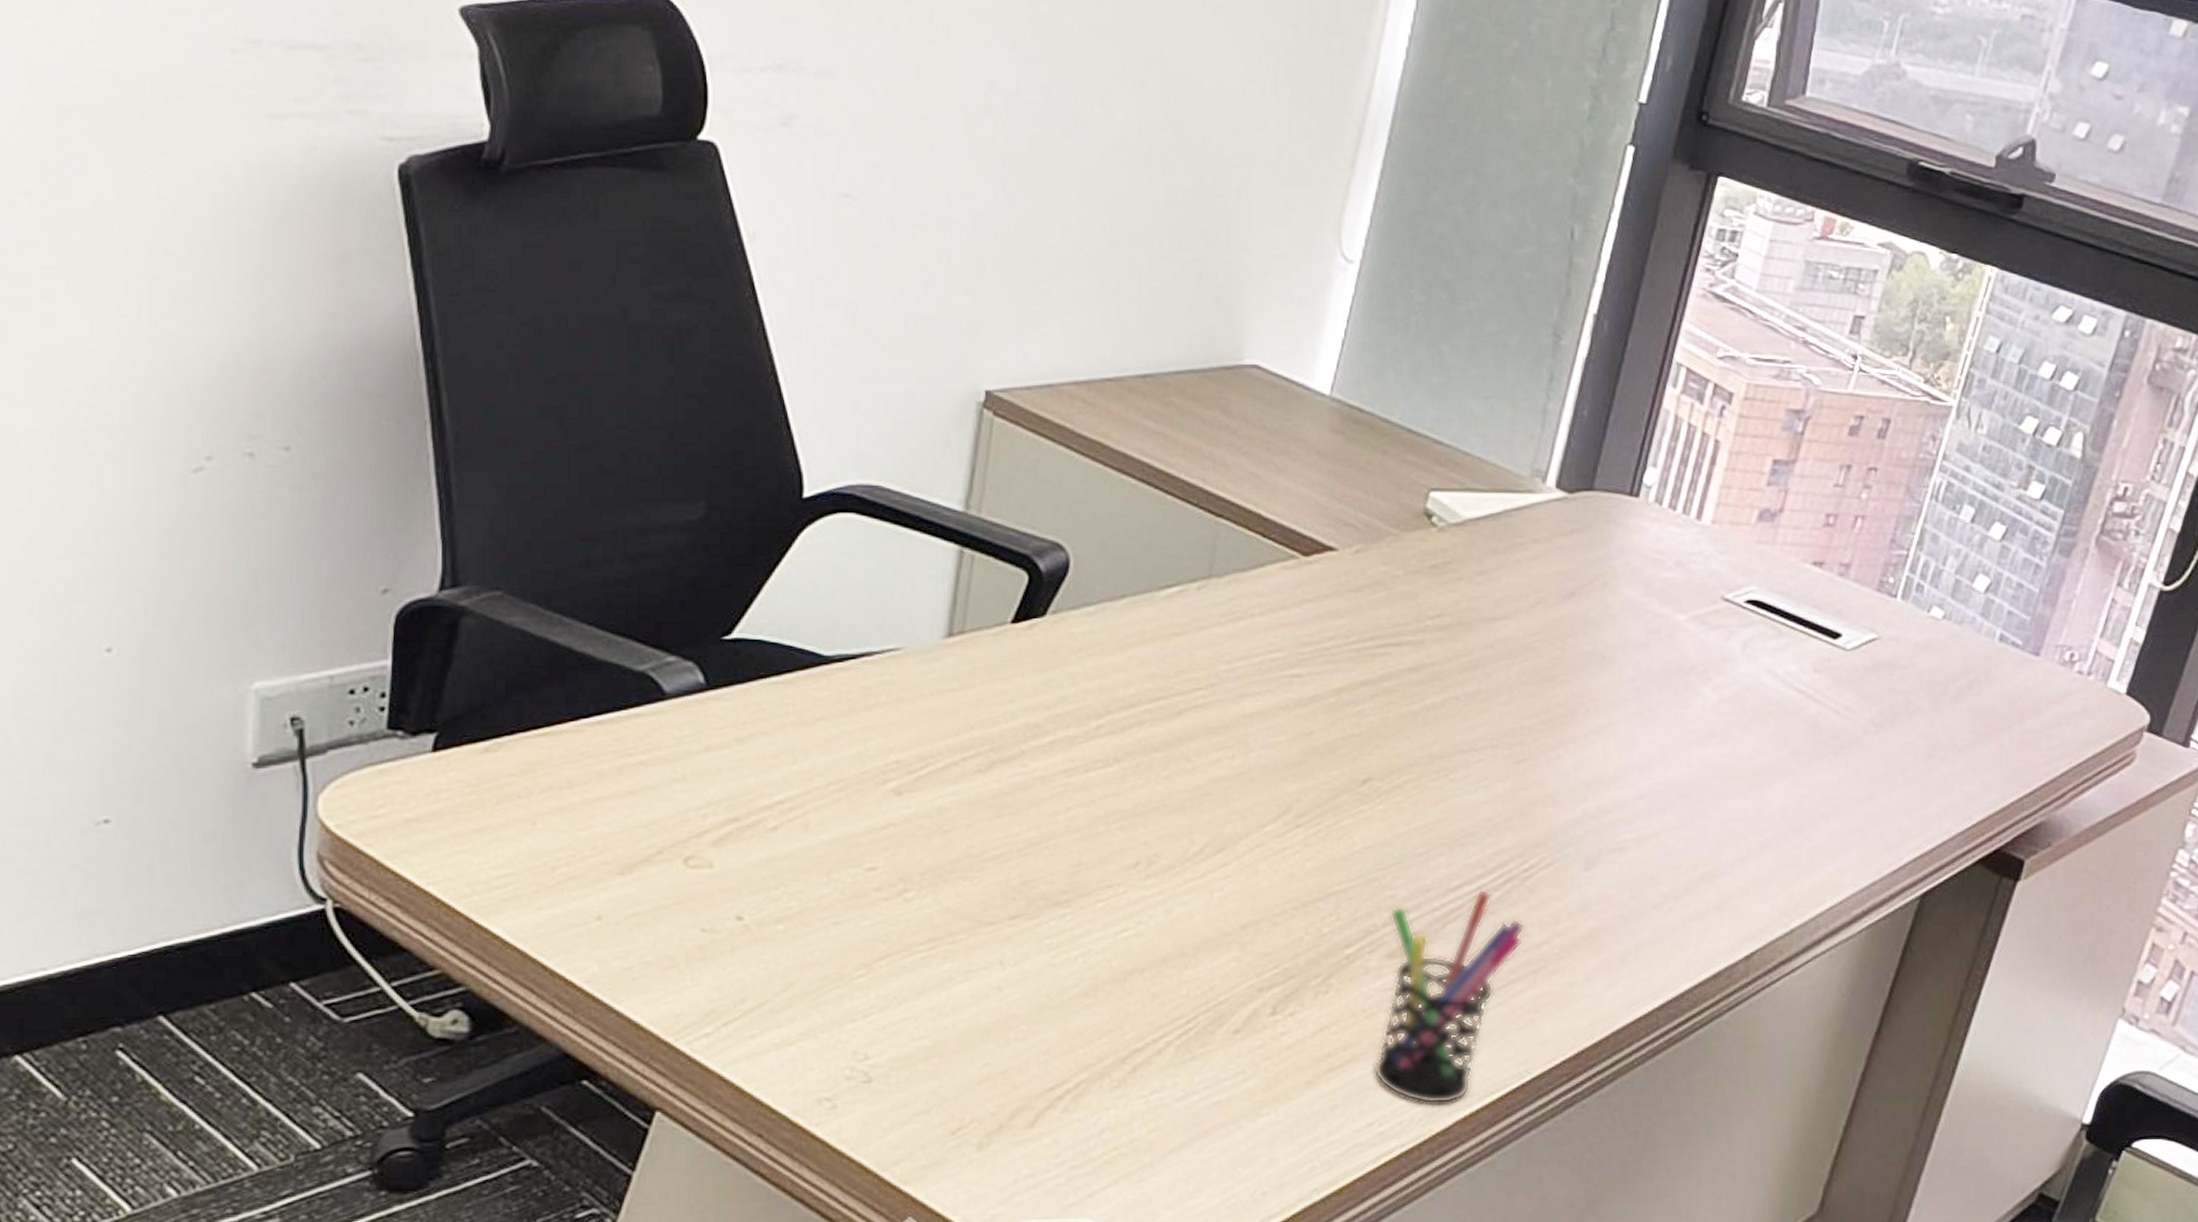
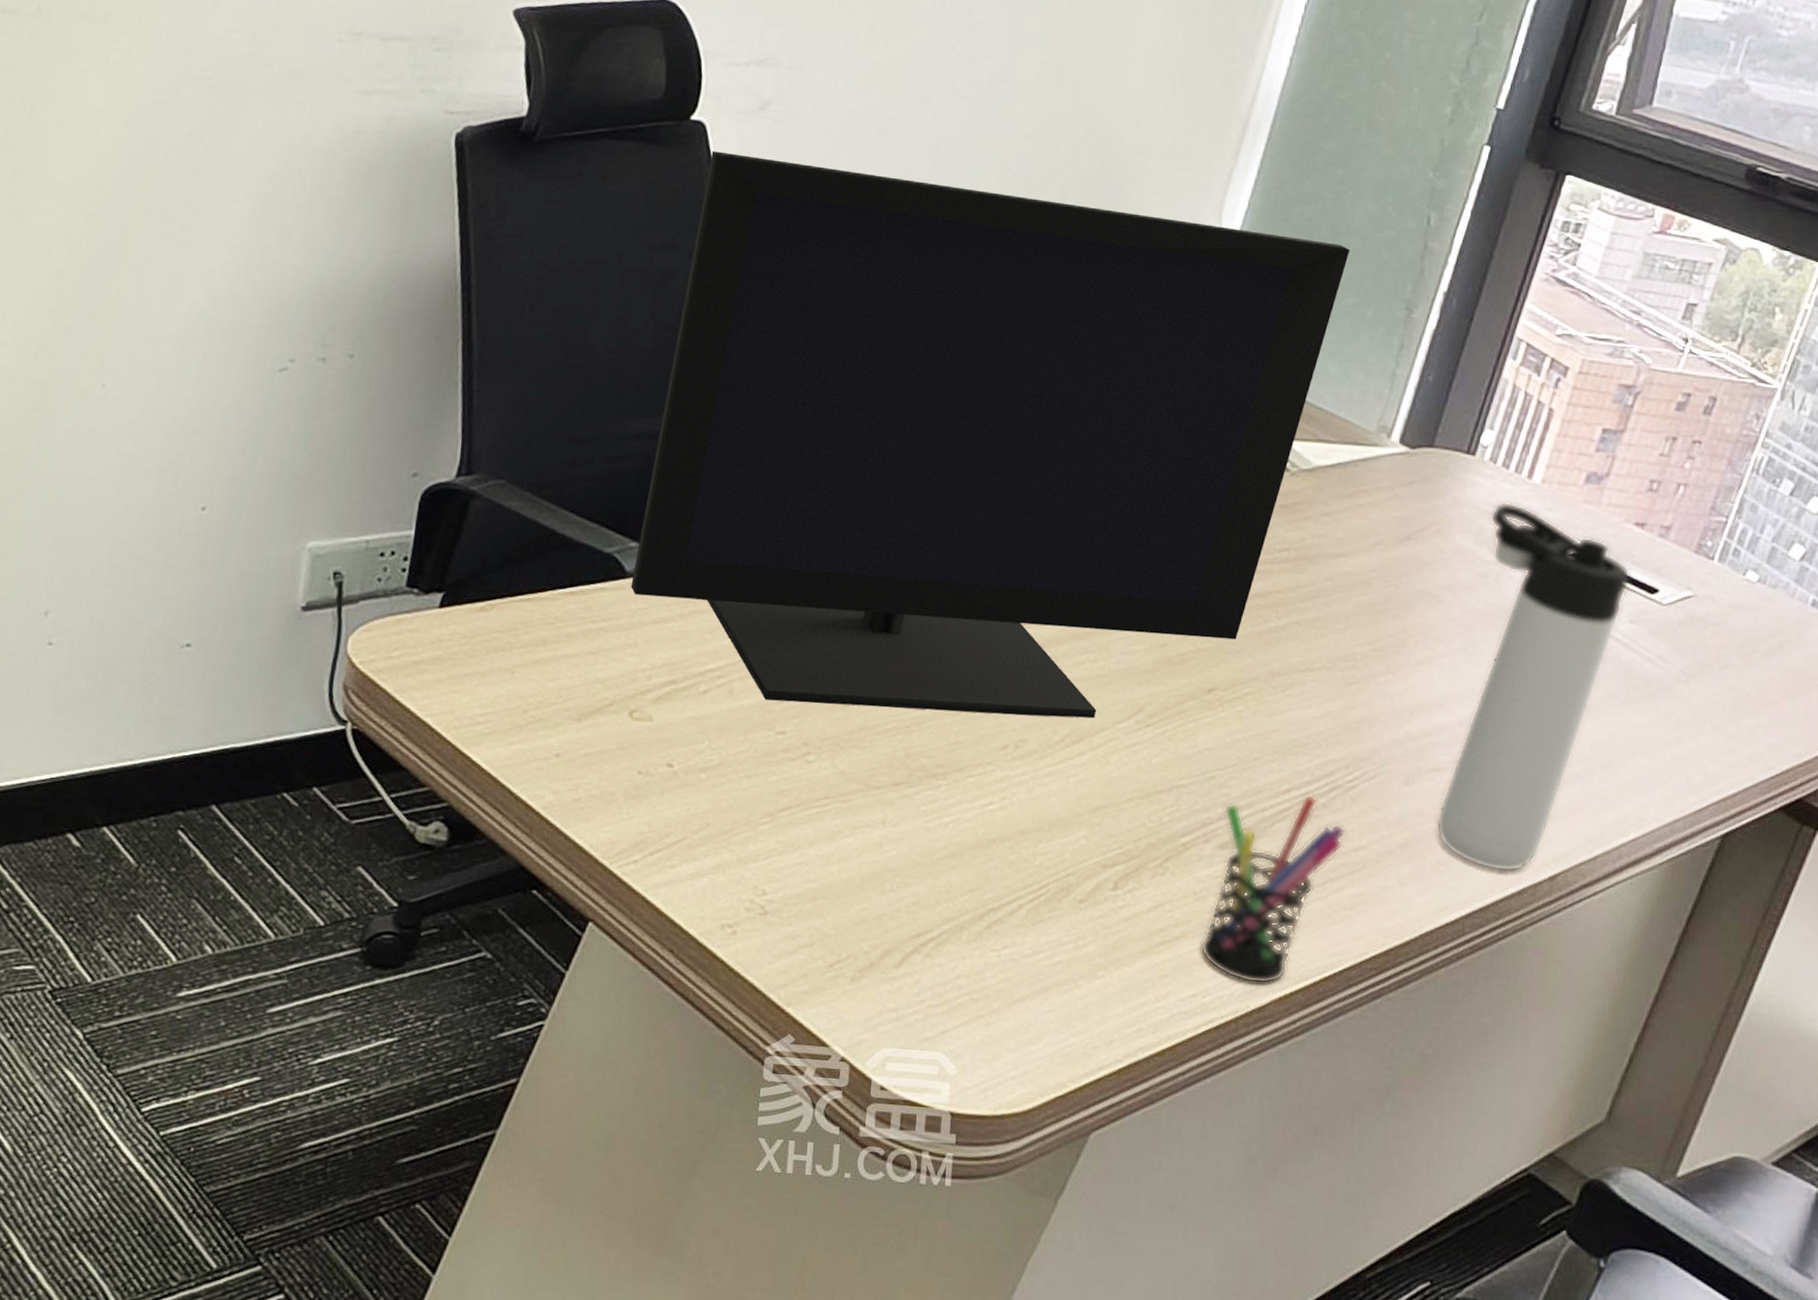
monitor: none [672,177,1488,832] -> present [631,151,1351,719]
thermos bottle: none [1622,547,1811,955] -> present [1436,502,1630,872]

